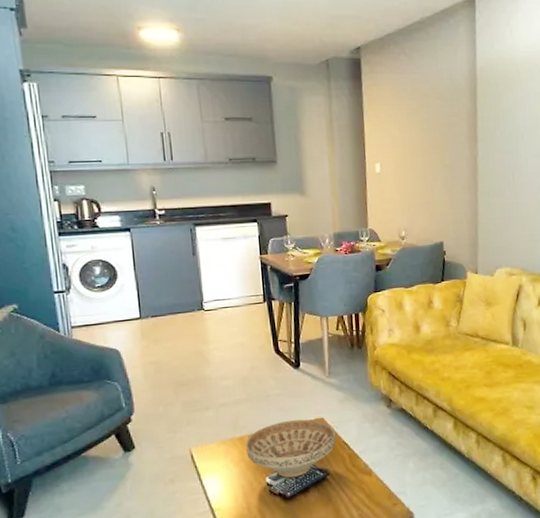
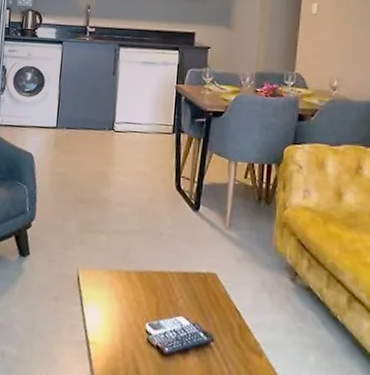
decorative bowl: present [246,419,337,478] -> none [130,265,228,334]

